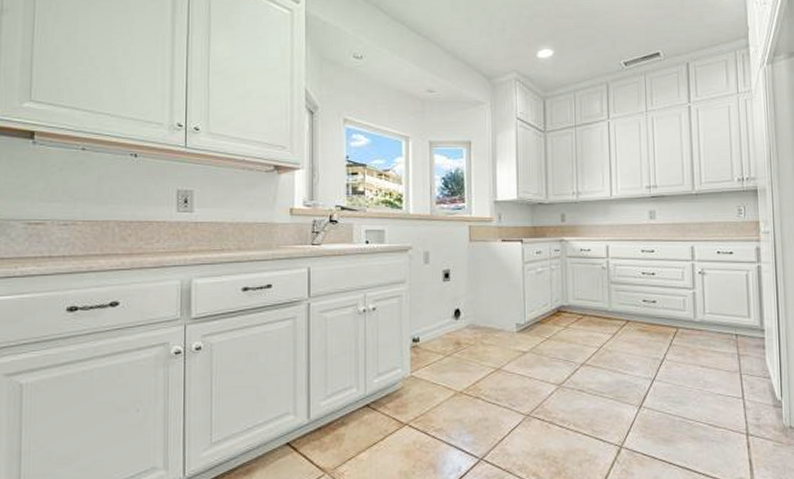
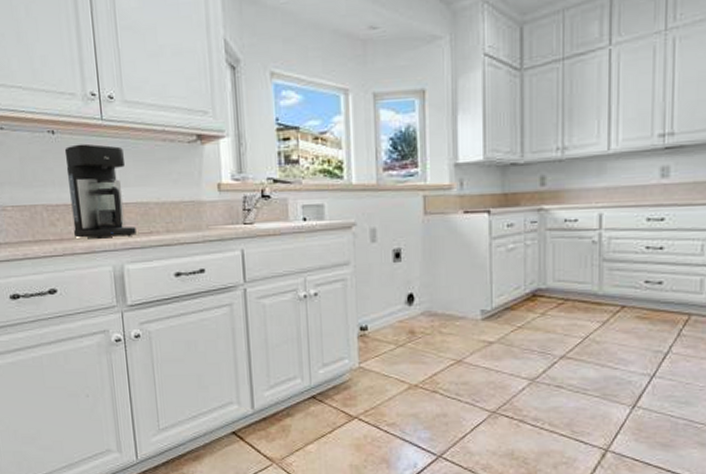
coffee maker: none [145,167,208,254] -> present [64,143,136,239]

